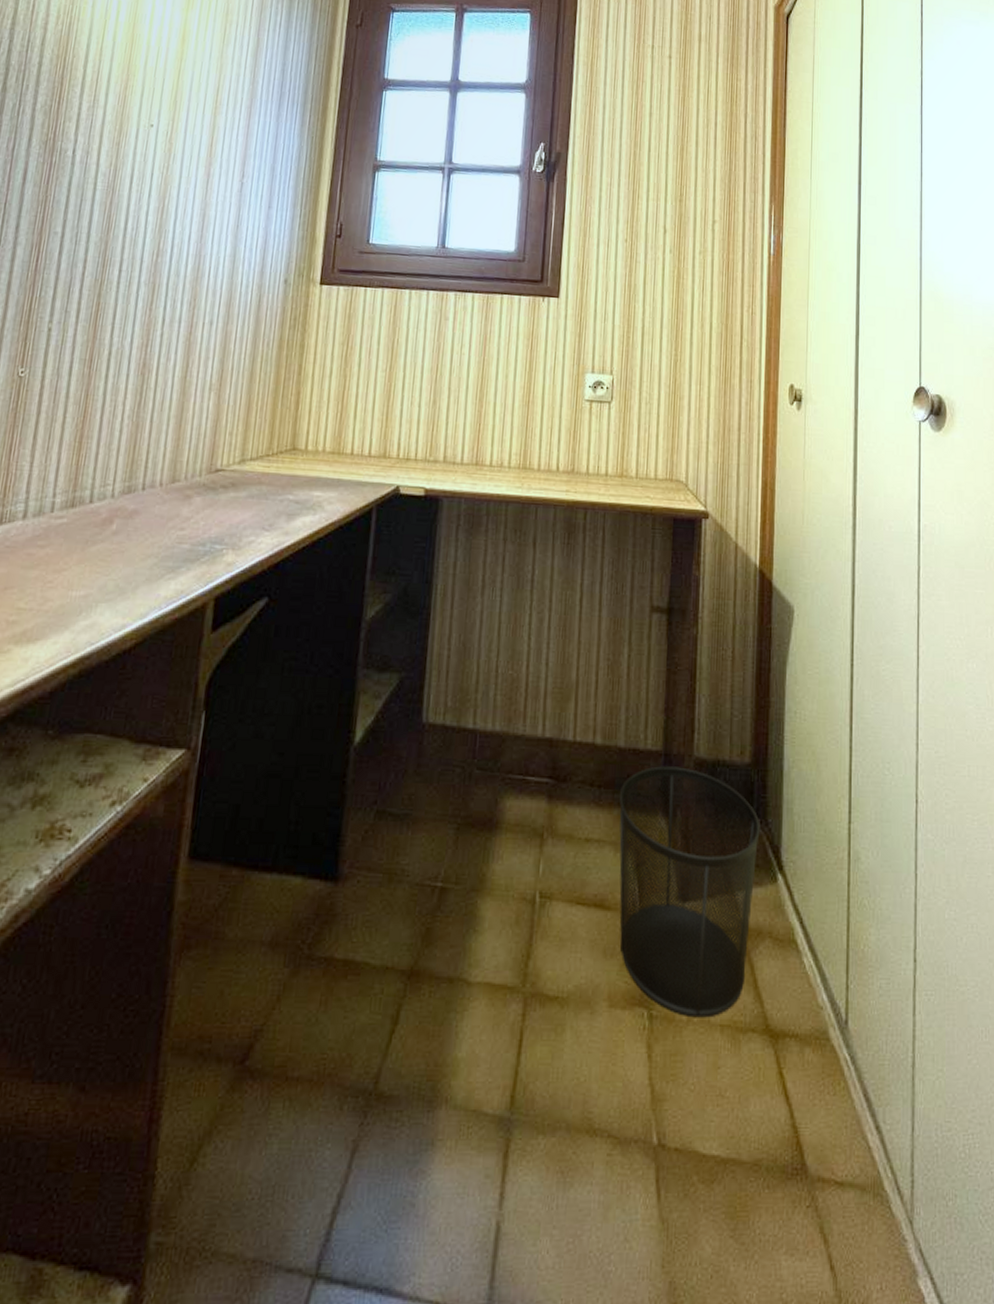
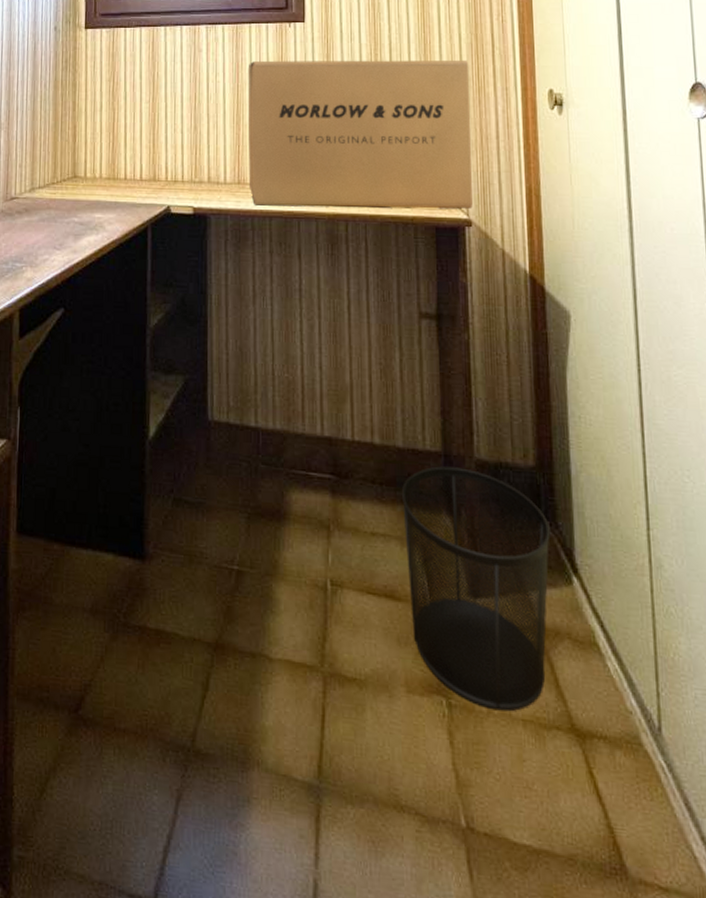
box: none [487,334,718,501] -> present [247,59,473,209]

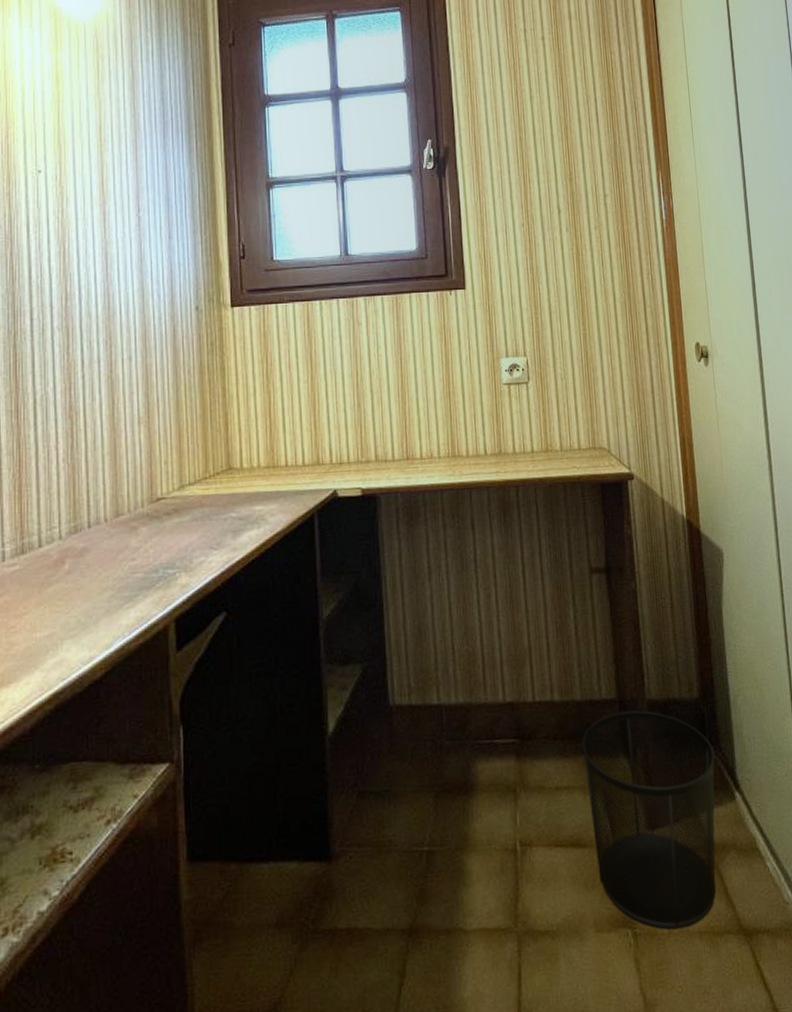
box: present [247,59,473,209] -> none [410,319,634,480]

